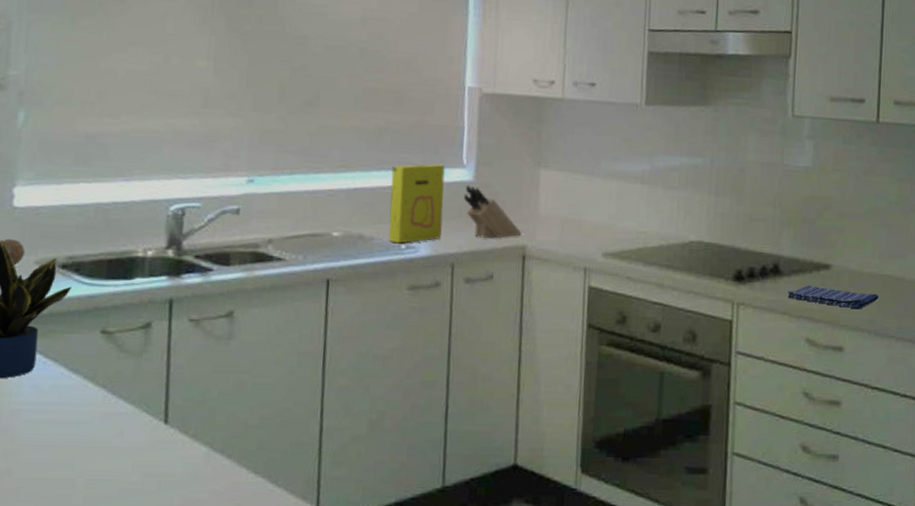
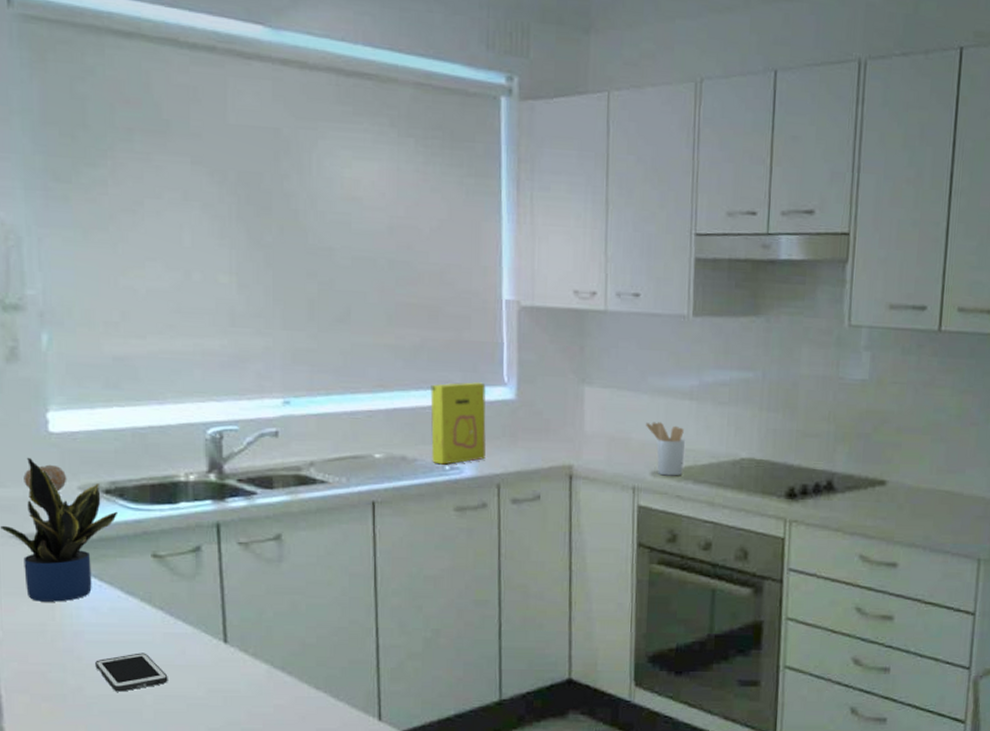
cell phone: none [29,433,103,475] -> present [95,653,168,692]
knife block: present [463,185,522,238] -> none [506,404,568,458]
utensil holder: none [598,204,637,258] -> present [646,422,686,476]
dish towel: present [788,285,879,310] -> none [841,502,935,526]

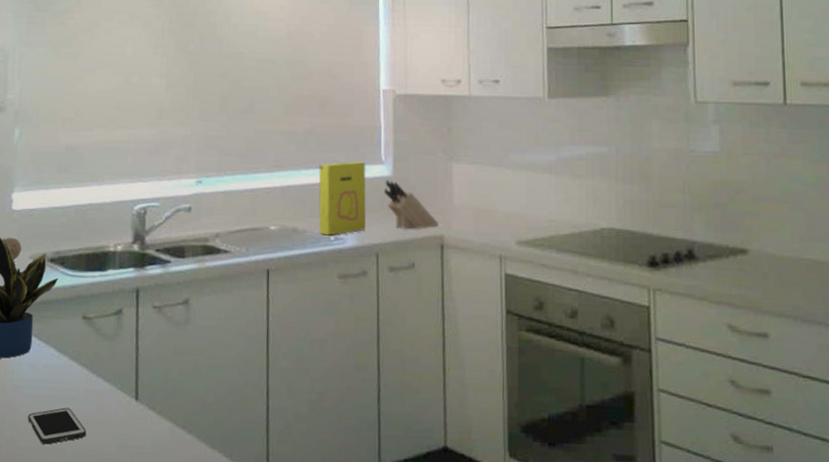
knife block: none [506,404,568,458] -> present [384,180,439,229]
utensil holder: present [646,422,686,476] -> none [510,194,547,246]

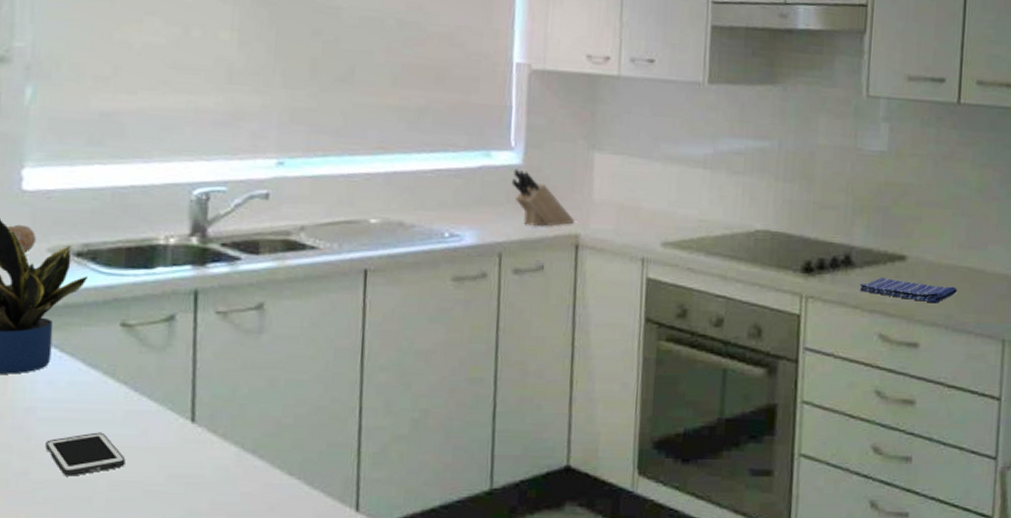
cereal box: present [318,161,366,236] -> none [431,146,492,232]
dish towel: none [705,270,802,295] -> present [860,278,957,304]

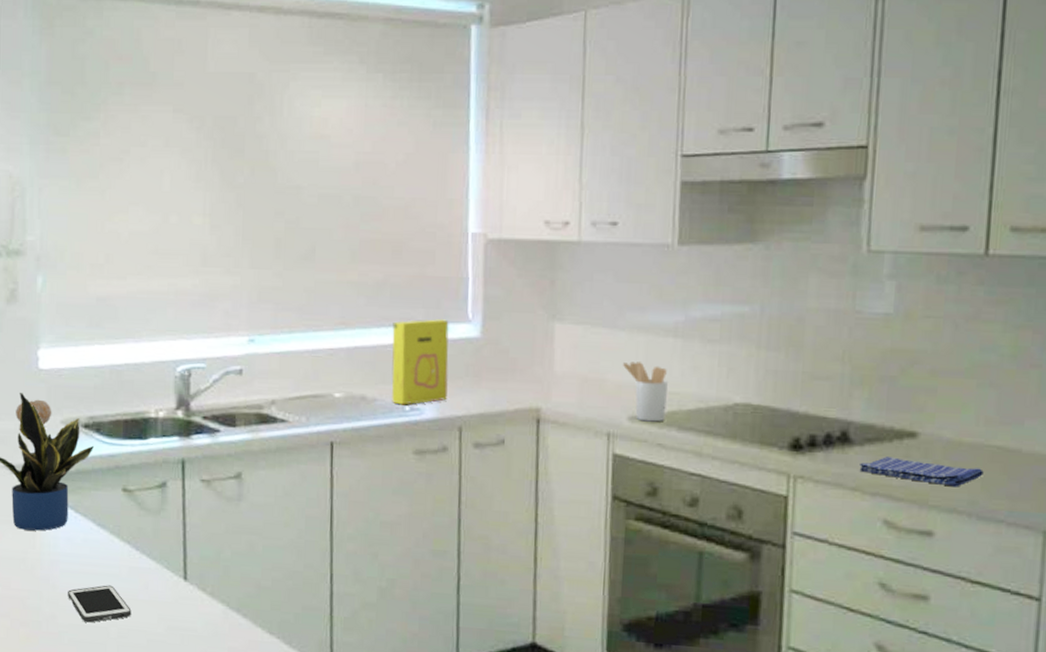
cereal box: none [431,146,492,232] -> present [391,319,449,405]
knife block: present [511,169,575,226] -> none [470,341,535,400]
utensil holder: none [657,190,699,248] -> present [623,361,669,422]

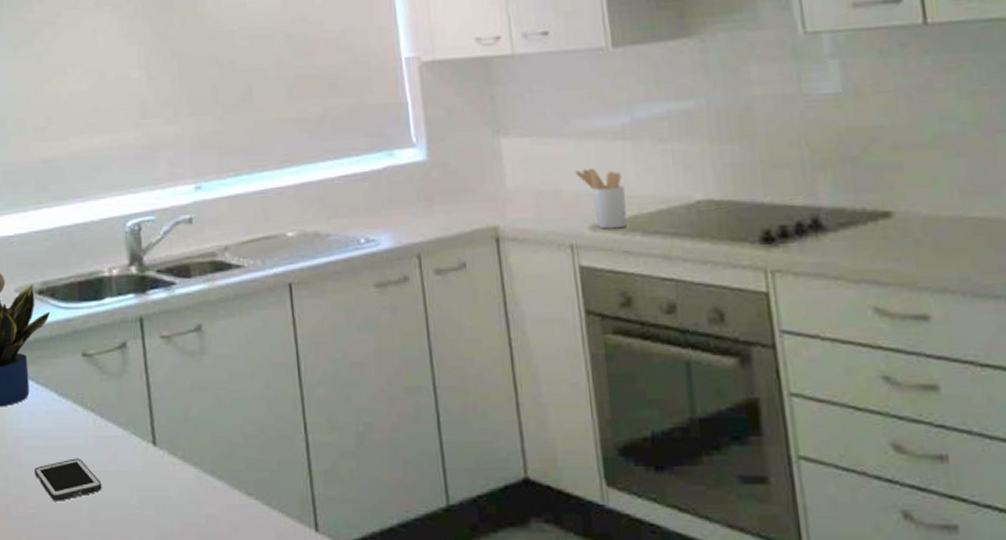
cereal box: present [391,319,449,405] -> none [337,146,401,238]
dish towel: present [859,457,984,487] -> none [837,240,969,265]

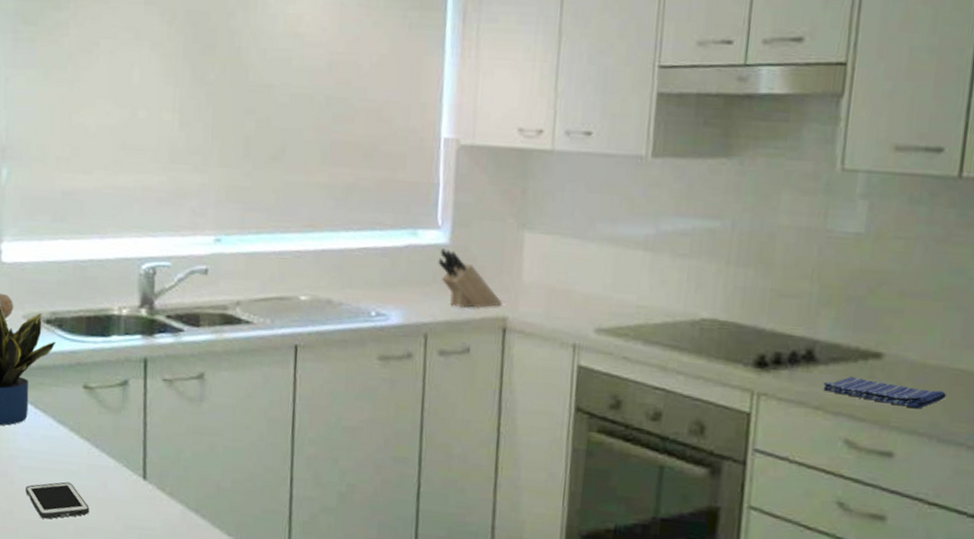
knife block: none [419,165,491,223] -> present [438,248,503,308]
utensil holder: present [576,168,628,229] -> none [592,273,637,335]
dish towel: none [837,240,969,265] -> present [823,377,946,409]

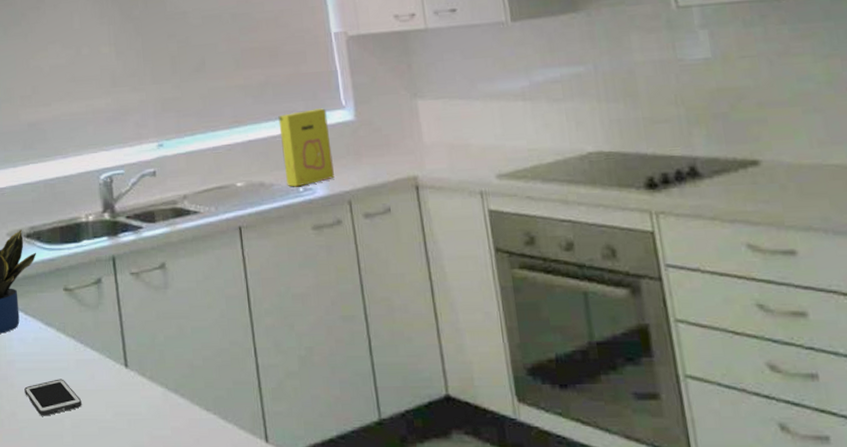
cereal box: none [358,224,418,311] -> present [278,108,334,187]
knife block: present [438,248,503,308] -> none [348,124,411,173]
dish towel: present [823,377,946,409] -> none [713,185,829,207]

